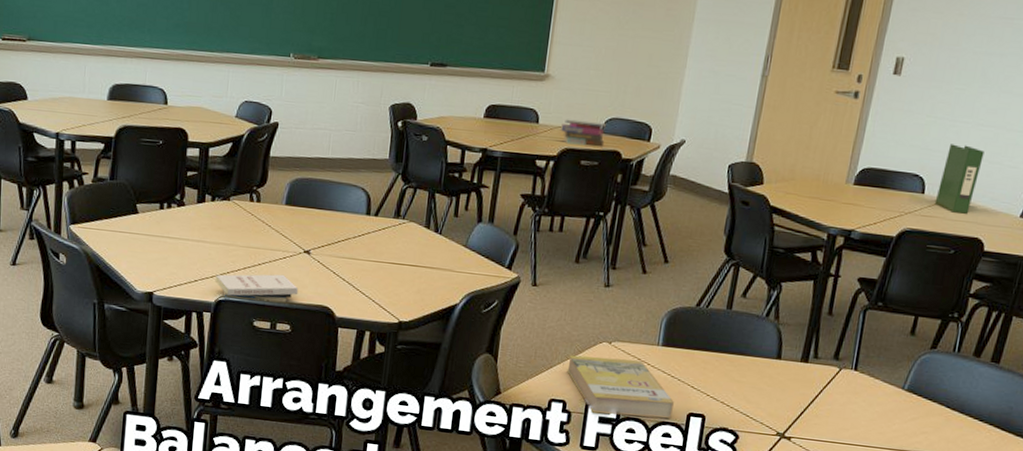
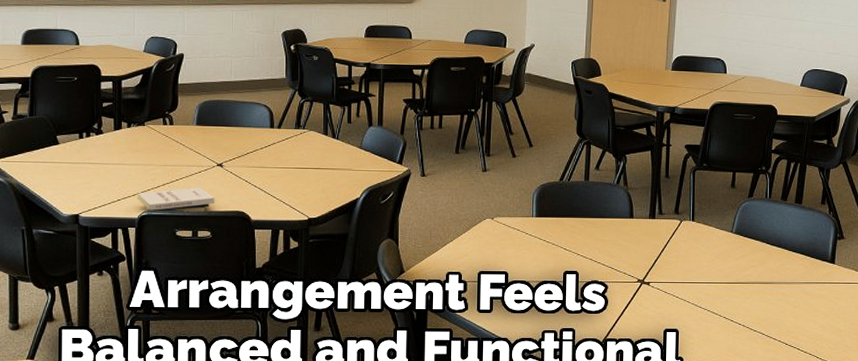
books: present [561,119,606,147] -> none [431,33,469,55]
book: present [567,355,675,419] -> none [459,231,552,280]
binder: present [934,144,985,215] -> none [735,32,767,88]

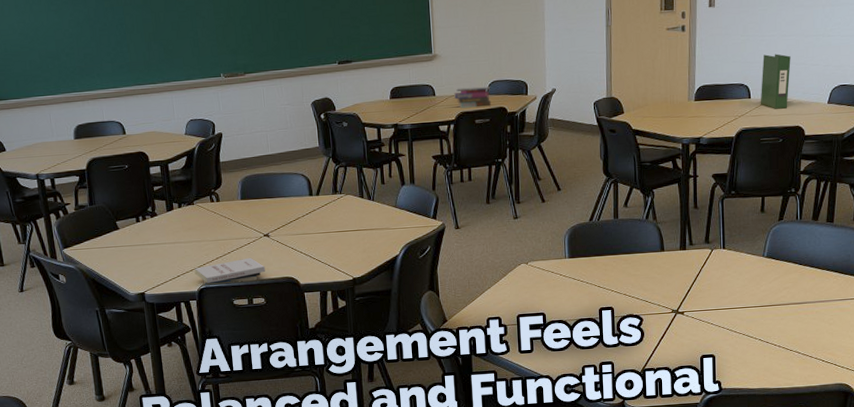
books: none [431,33,469,55] -> present [454,86,492,109]
binder: none [735,32,767,88] -> present [760,53,791,110]

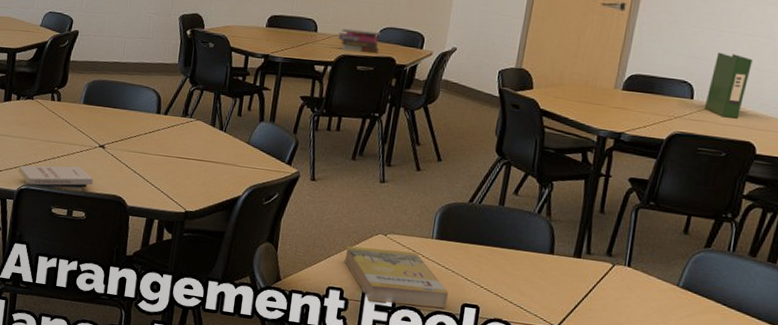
book: none [496,273,588,323] -> present [344,245,449,309]

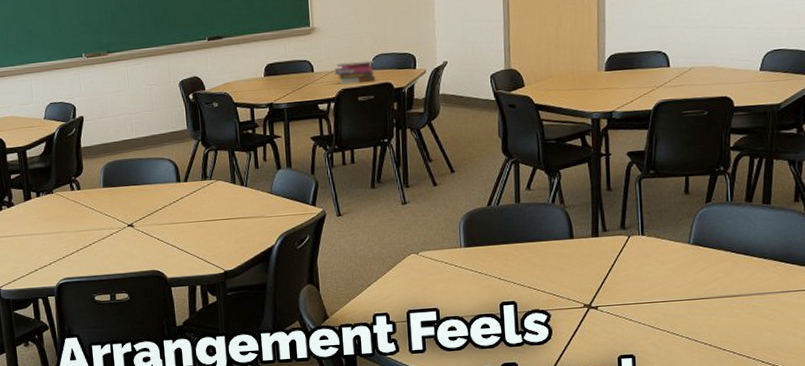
books: present [18,165,94,192] -> none [53,249,130,282]
book: present [344,245,449,309] -> none [383,264,487,319]
binder: present [703,52,753,120] -> none [680,17,716,80]

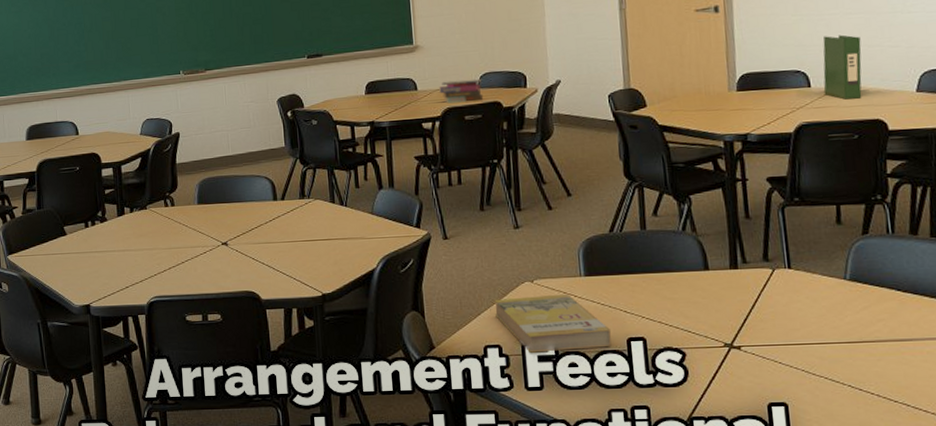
book: none [383,264,487,319] -> present [494,293,612,353]
binder: none [680,17,716,80] -> present [823,34,862,101]

